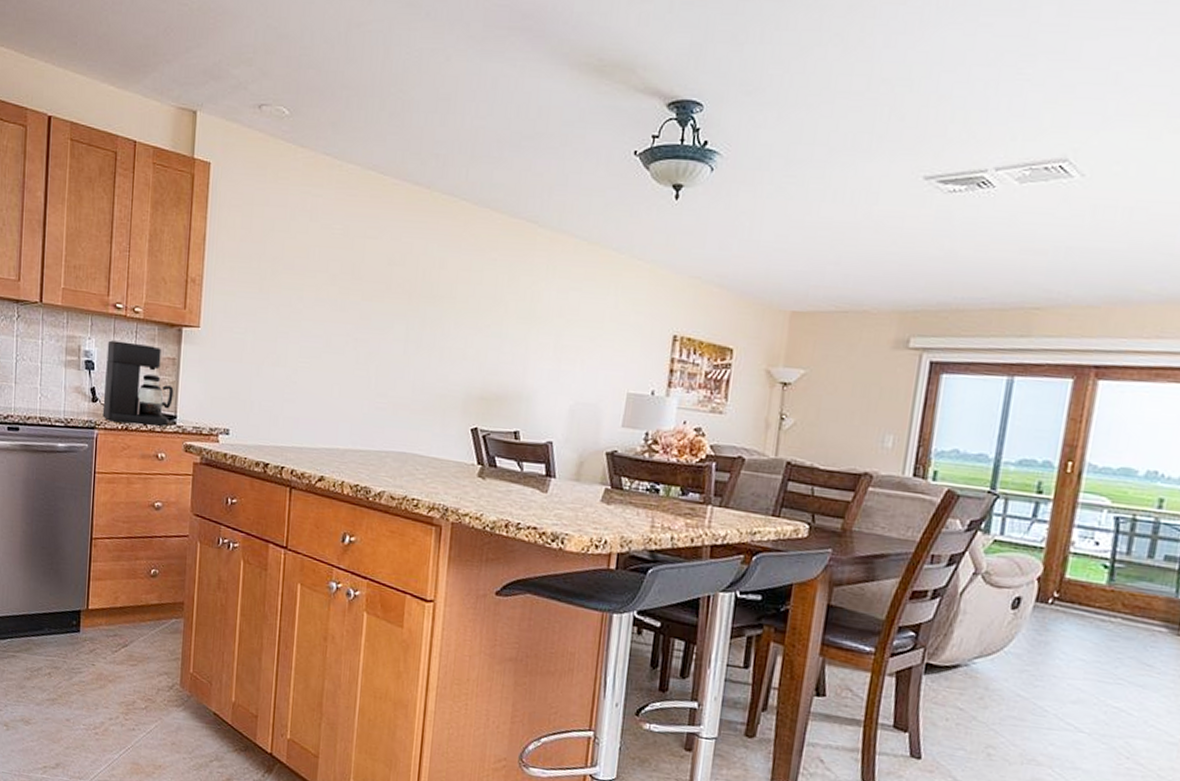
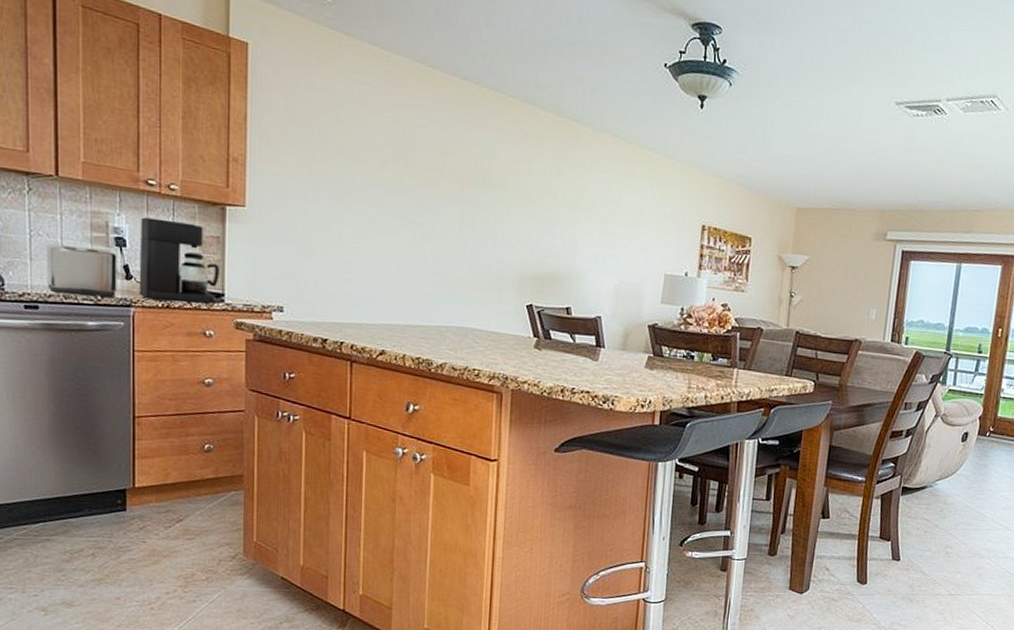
toaster: none [26,368,86,420] -> present [46,244,117,297]

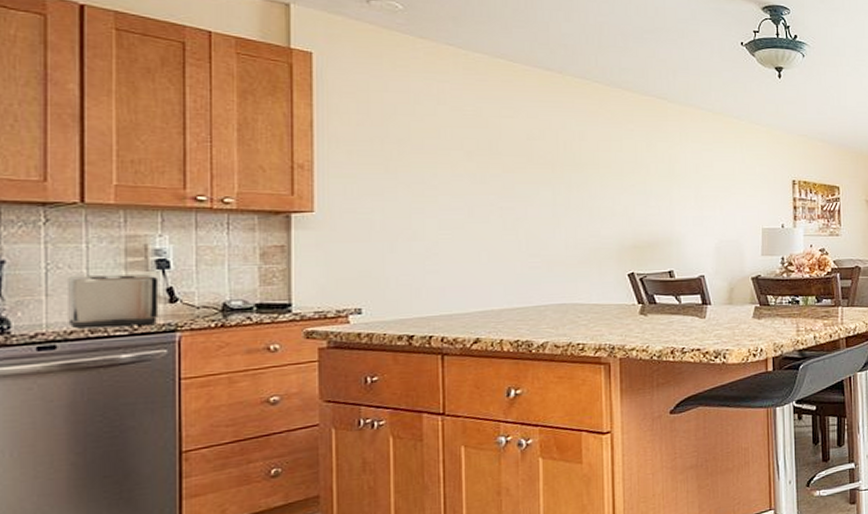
coffee maker: present [139,217,220,305] -> none [186,234,285,322]

